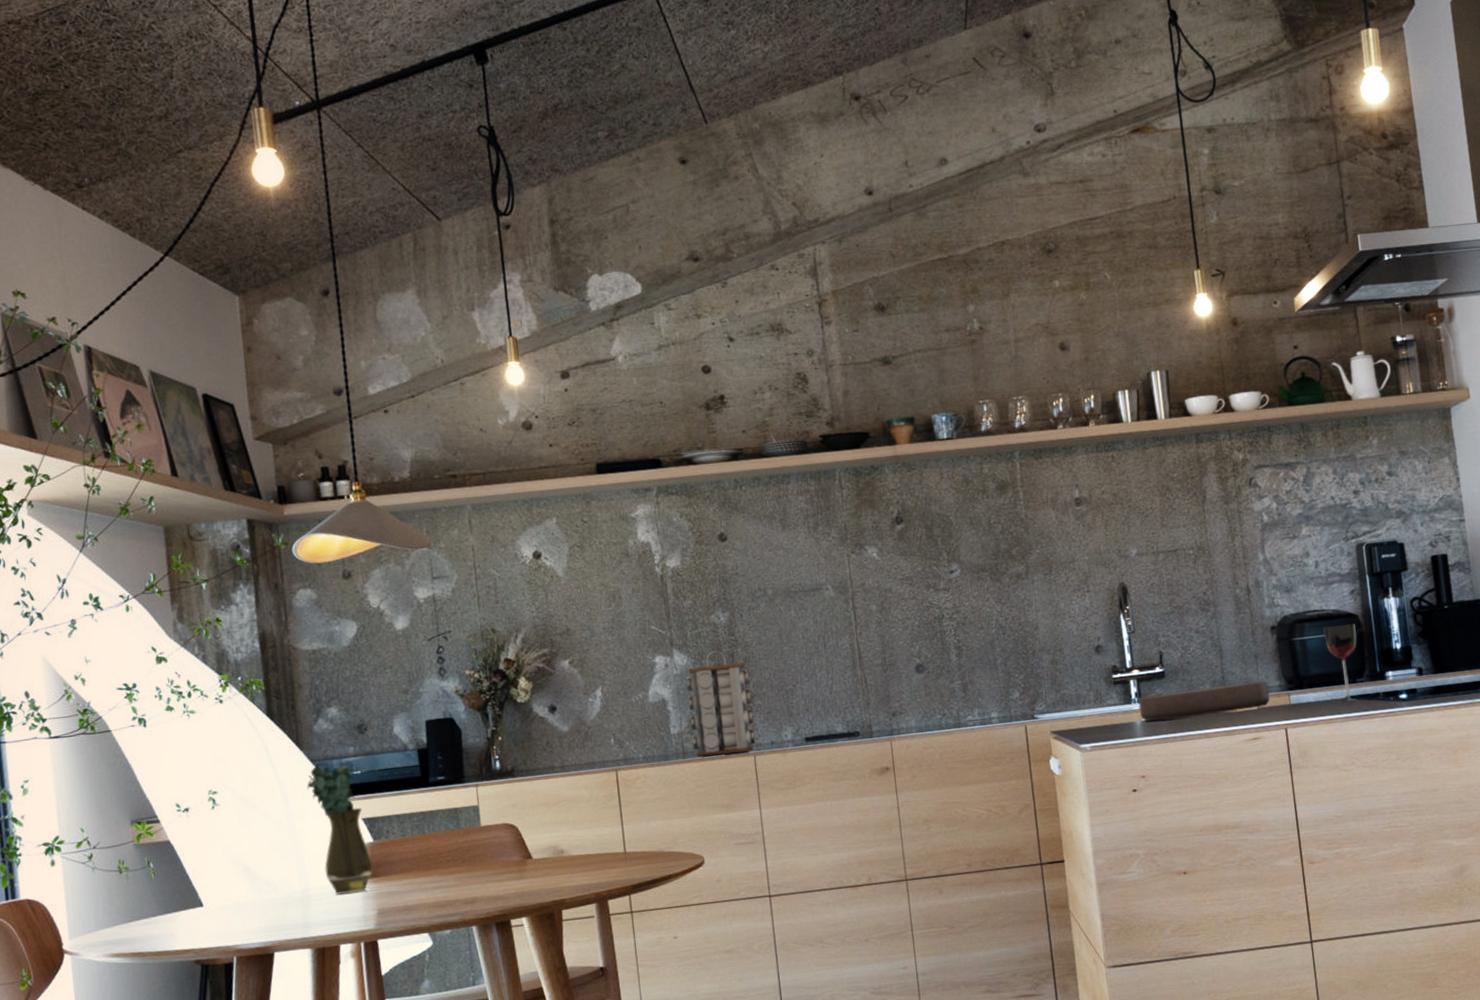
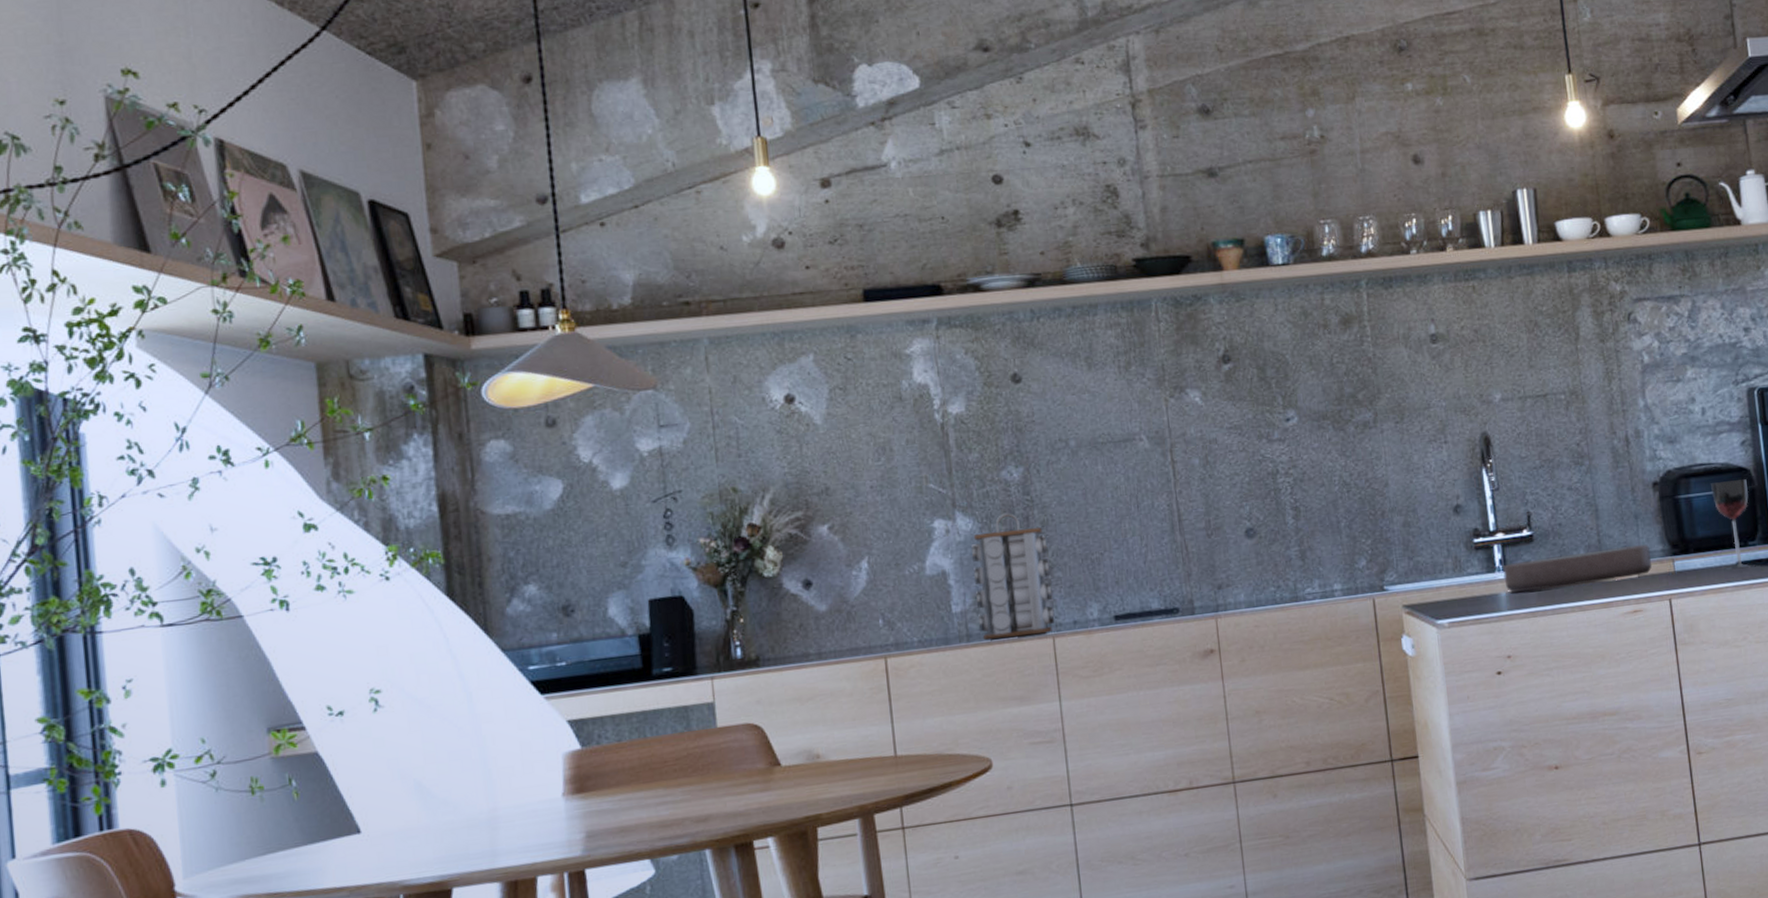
vase: present [307,760,373,895] -> none [497,649,580,815]

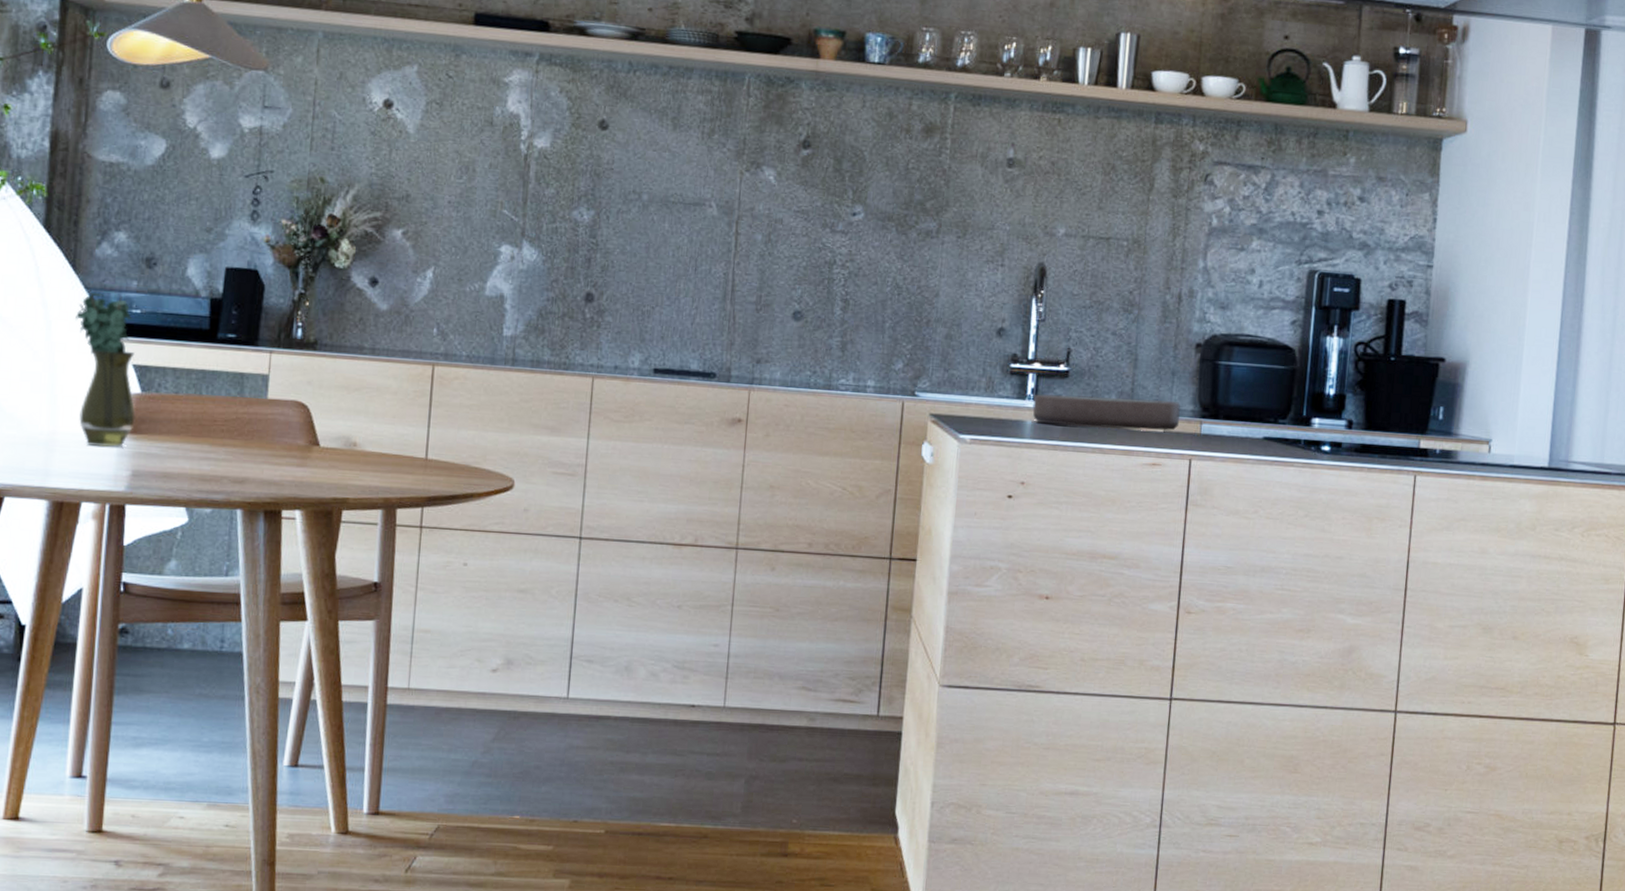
vase: none [497,649,580,815] -> present [75,287,136,447]
spice rack: present [971,512,1055,642] -> none [524,251,604,374]
wineglass: present [1711,479,1756,571] -> none [1250,355,1290,445]

